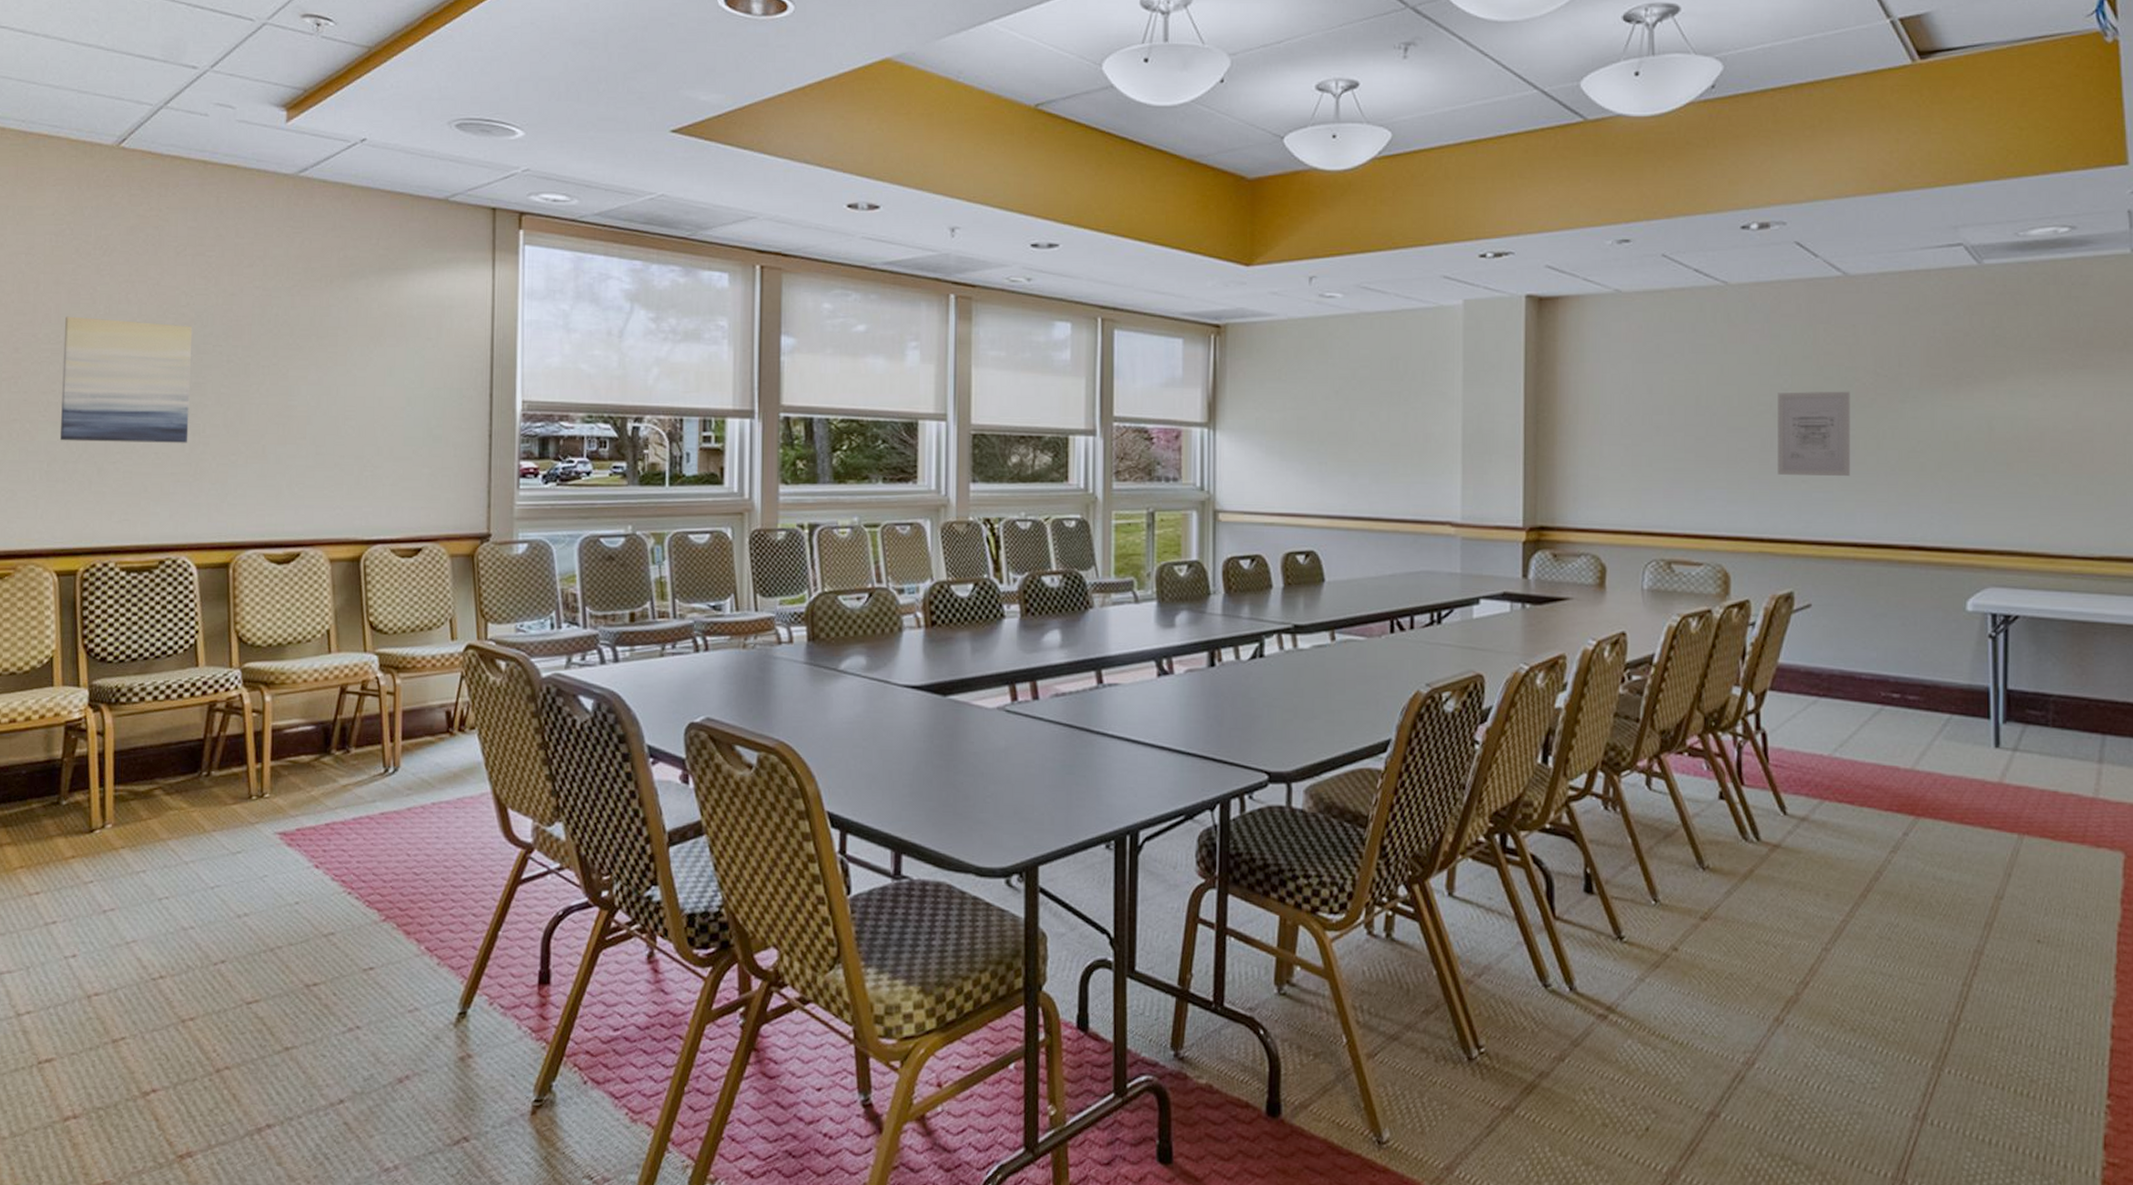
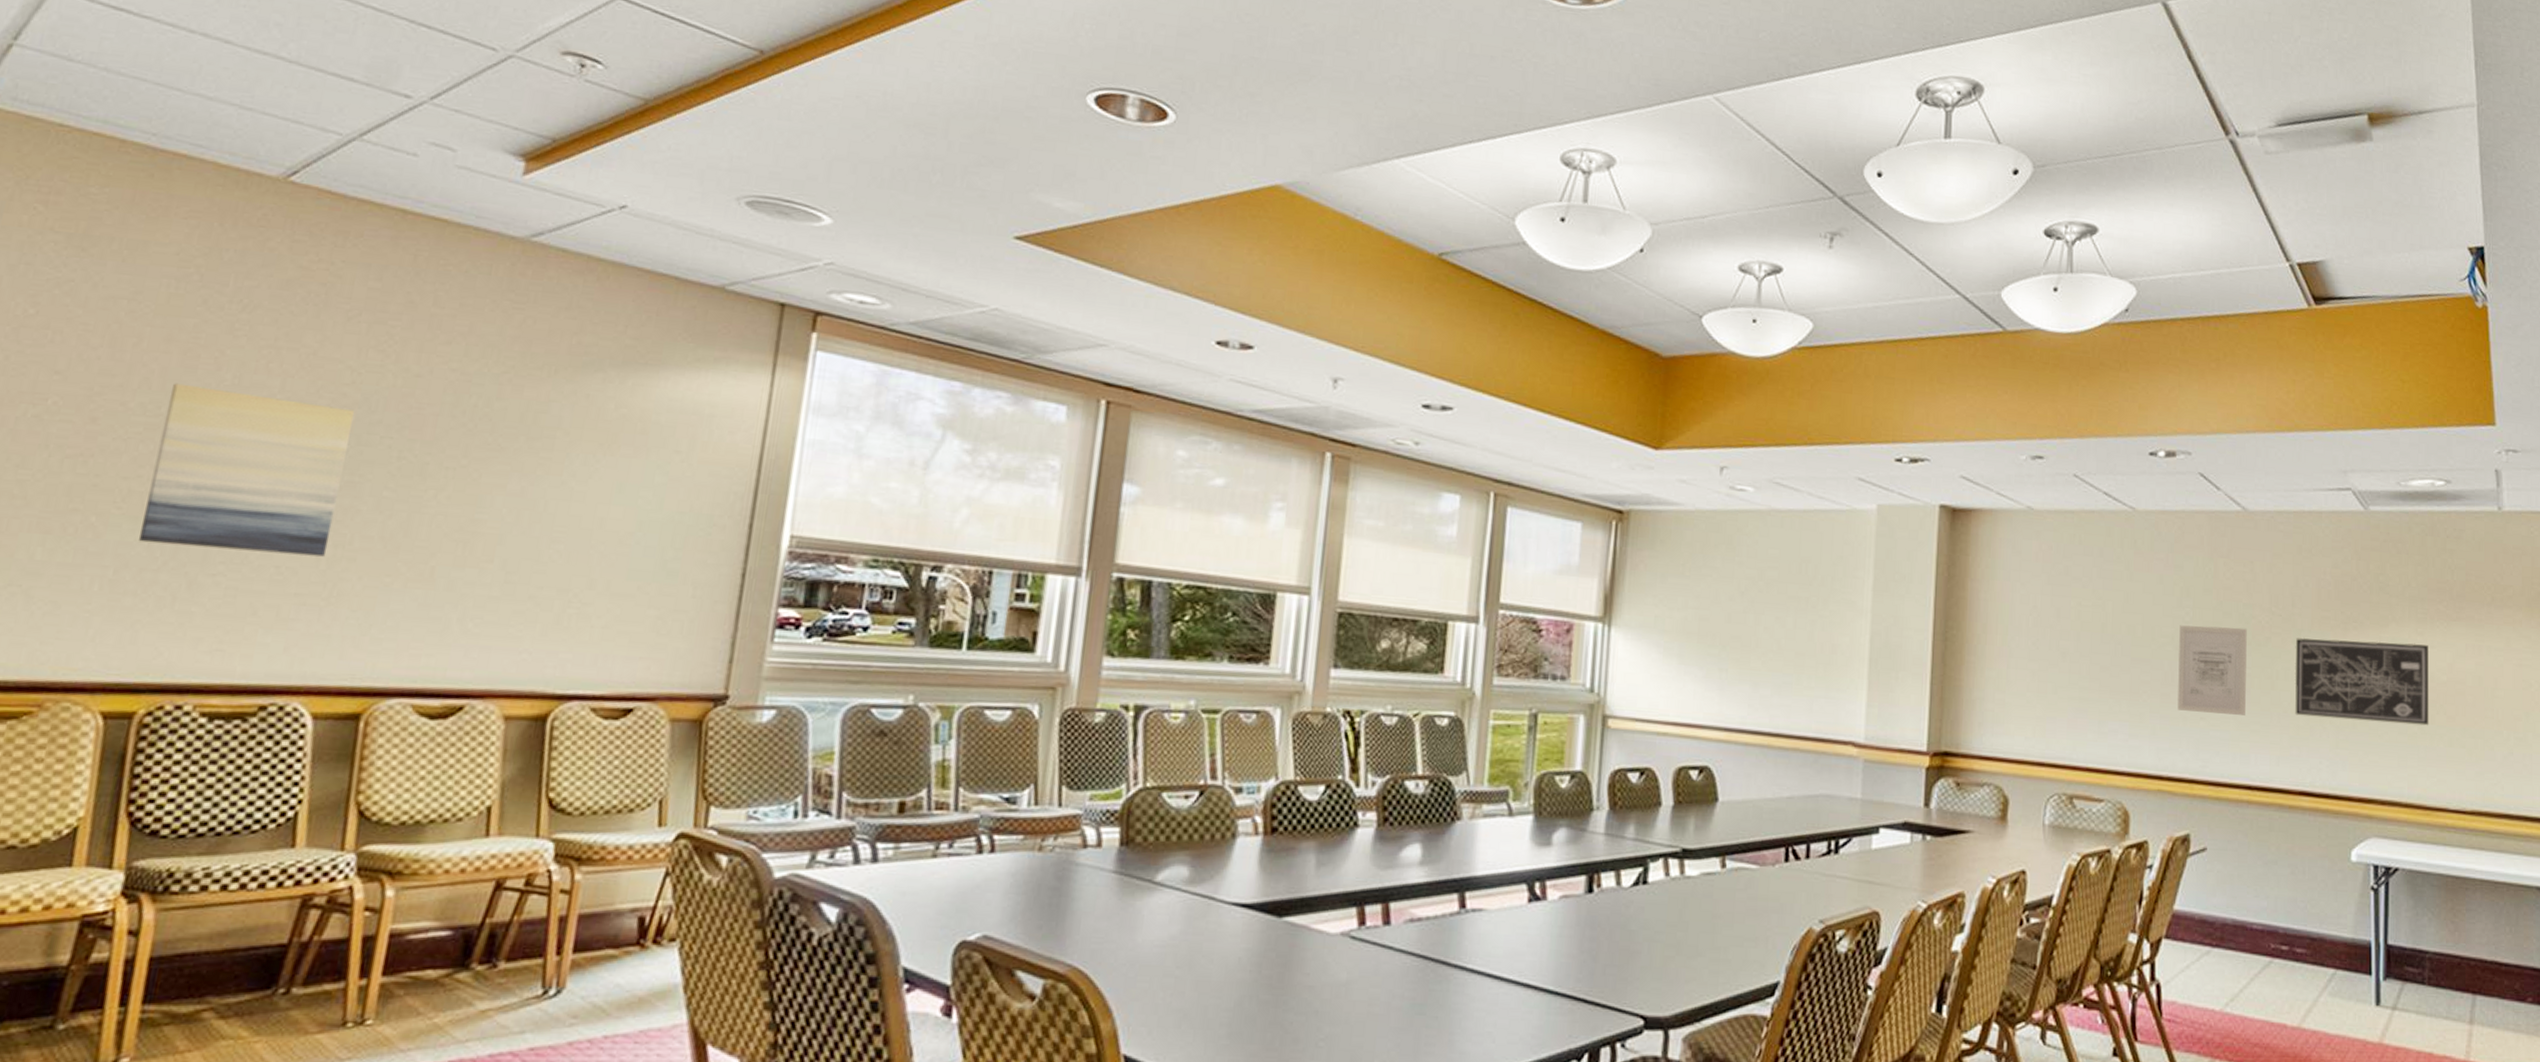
wall art: none [1902,394,2053,475] -> present [2295,638,2429,726]

